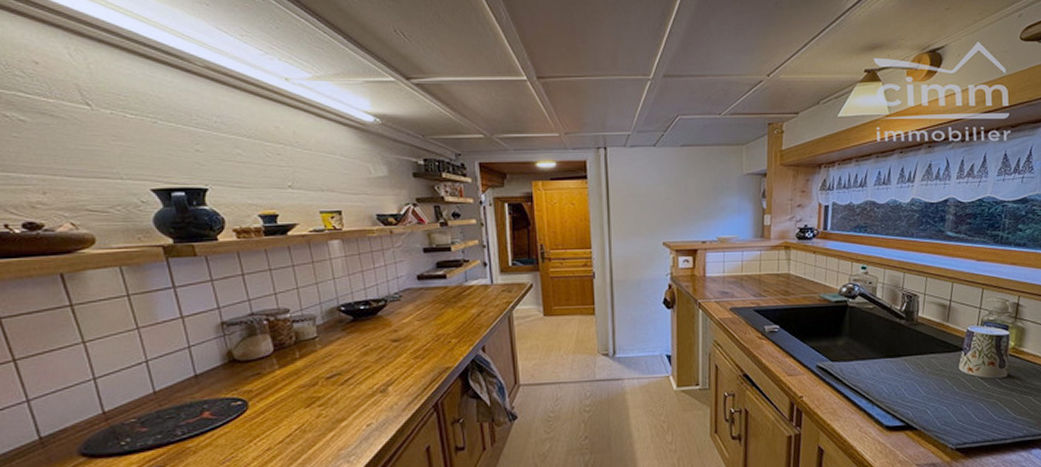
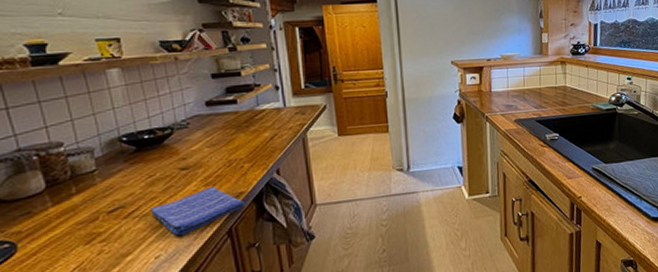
dish towel: none [364,359,451,406] -> present [150,186,245,236]

